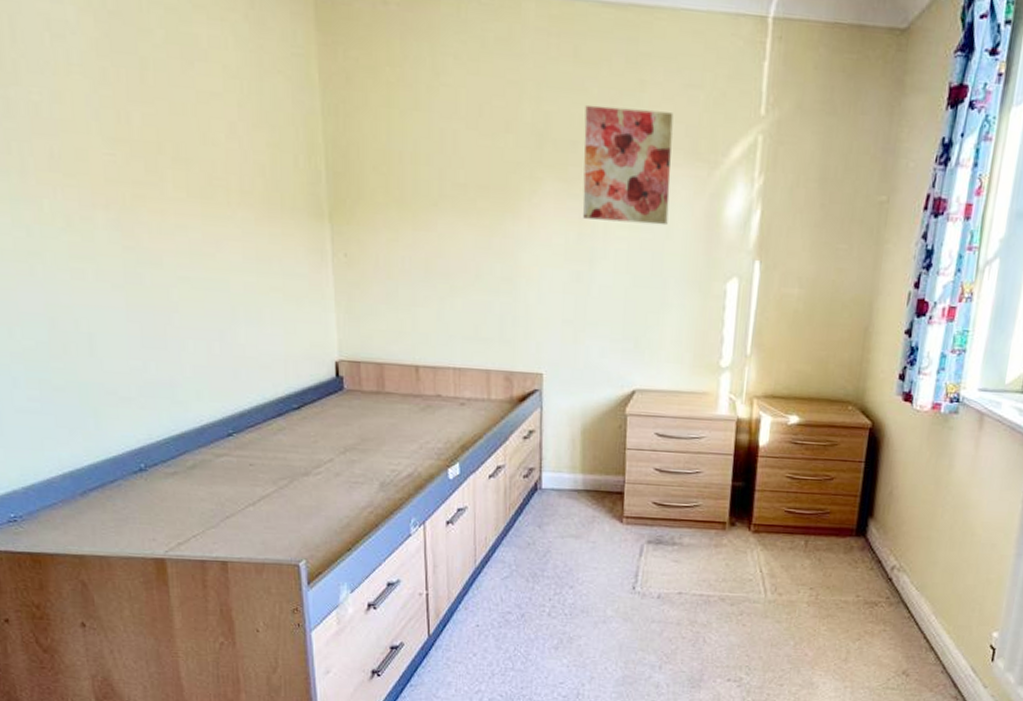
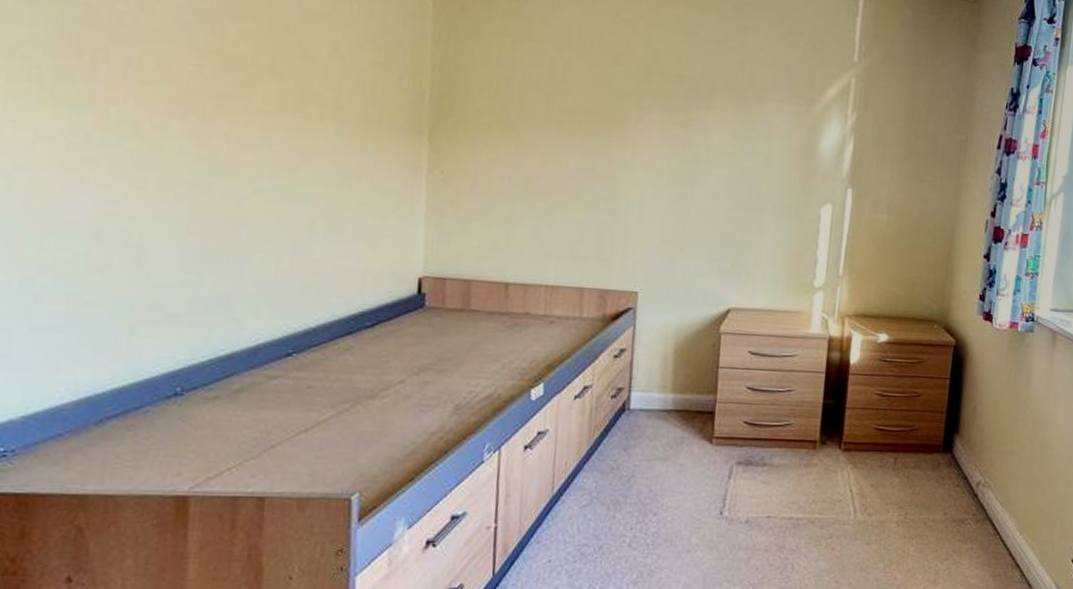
wall art: present [582,104,674,226] -> none [686,44,775,154]

